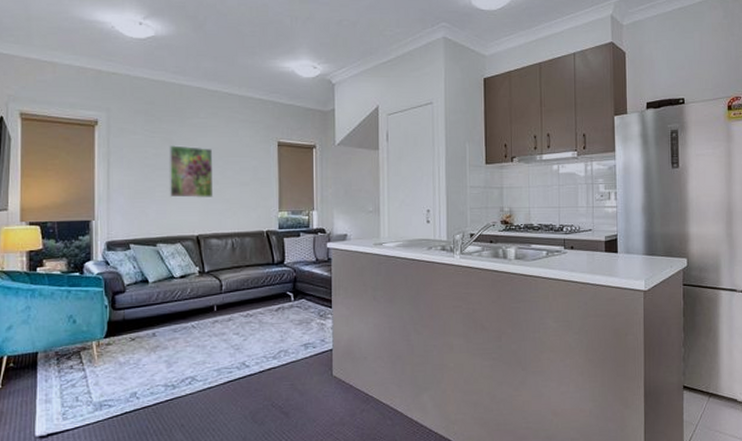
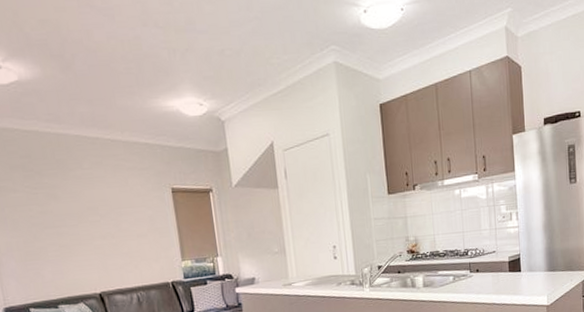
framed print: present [168,144,214,199] -> none [54,199,111,257]

